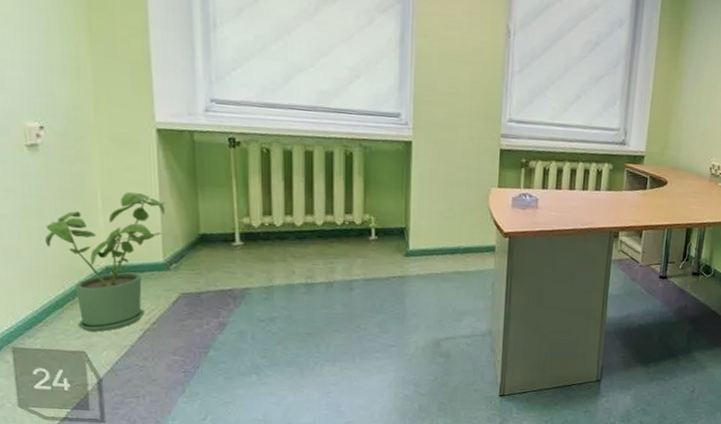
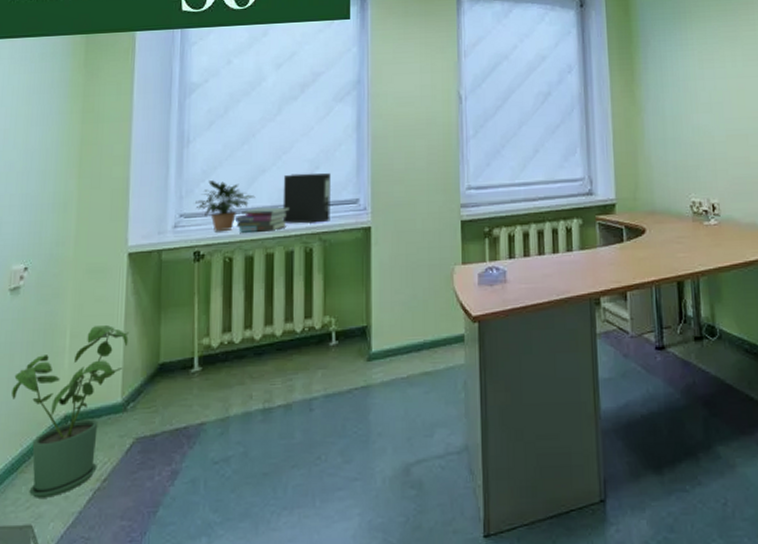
potted plant: none [227,70,292,123] -> present [196,180,255,232]
books: none [272,105,329,131] -> present [236,207,289,233]
binder: none [321,78,372,131] -> present [282,173,331,223]

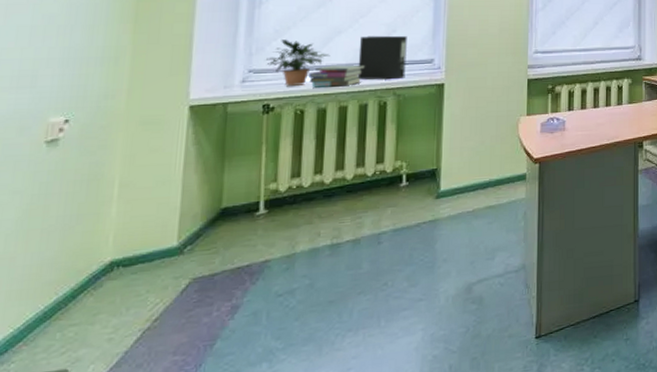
house plant: present [12,325,129,498] -> none [45,174,188,343]

